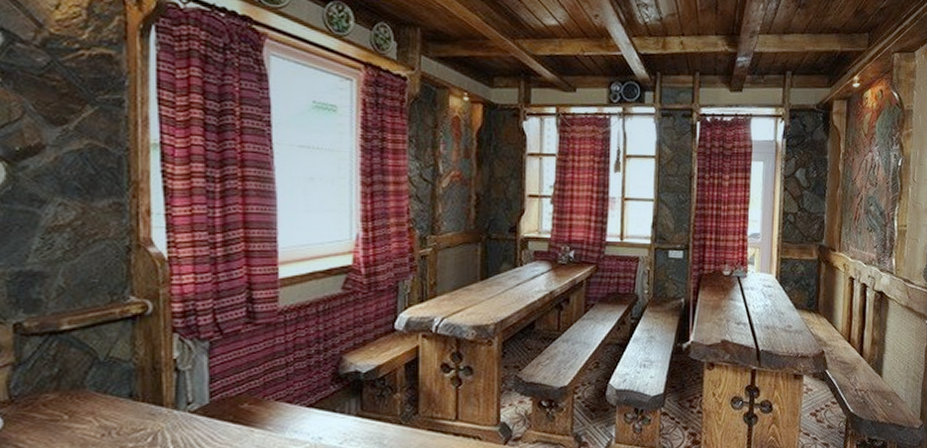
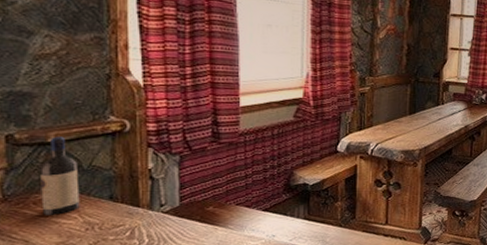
wine bottle: none [51,323,95,419] -> present [40,136,80,215]

